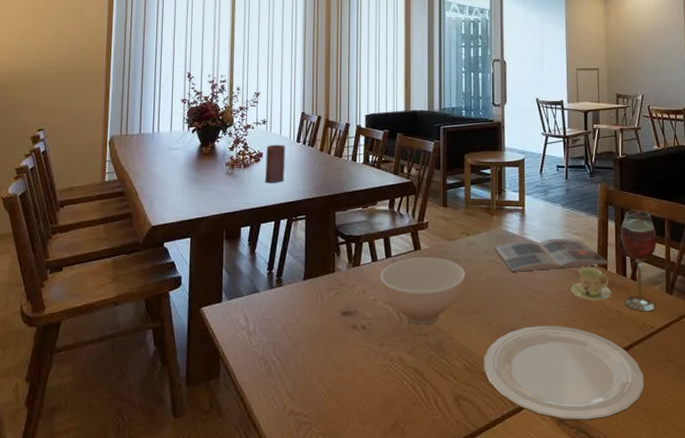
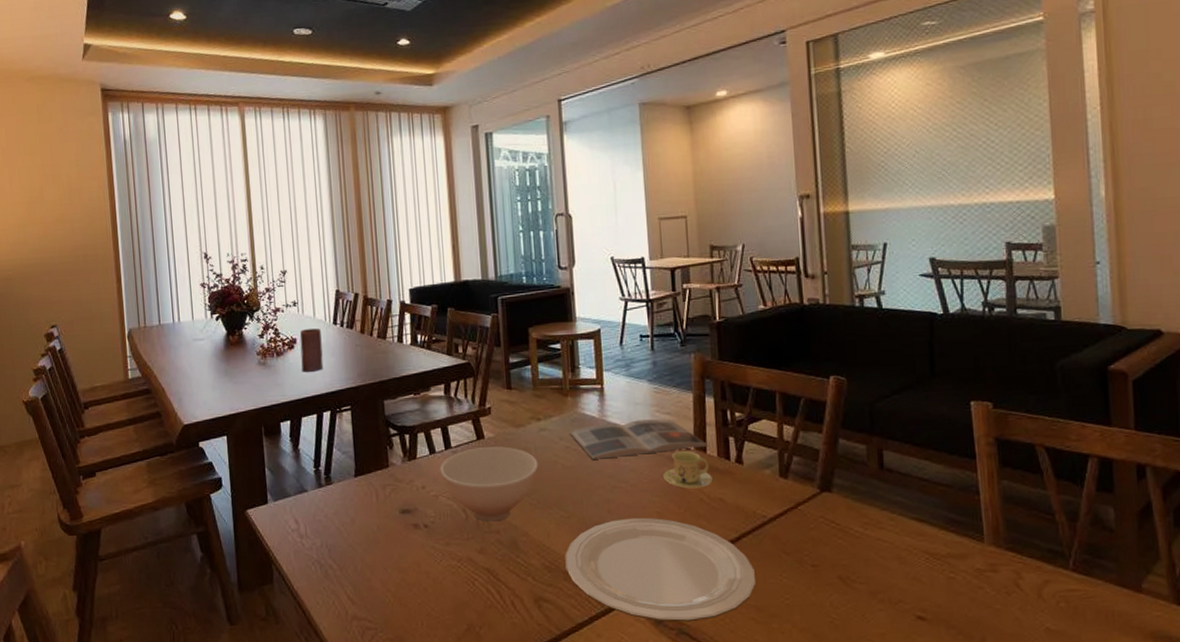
wineglass: present [621,210,657,312] -> none [721,382,767,499]

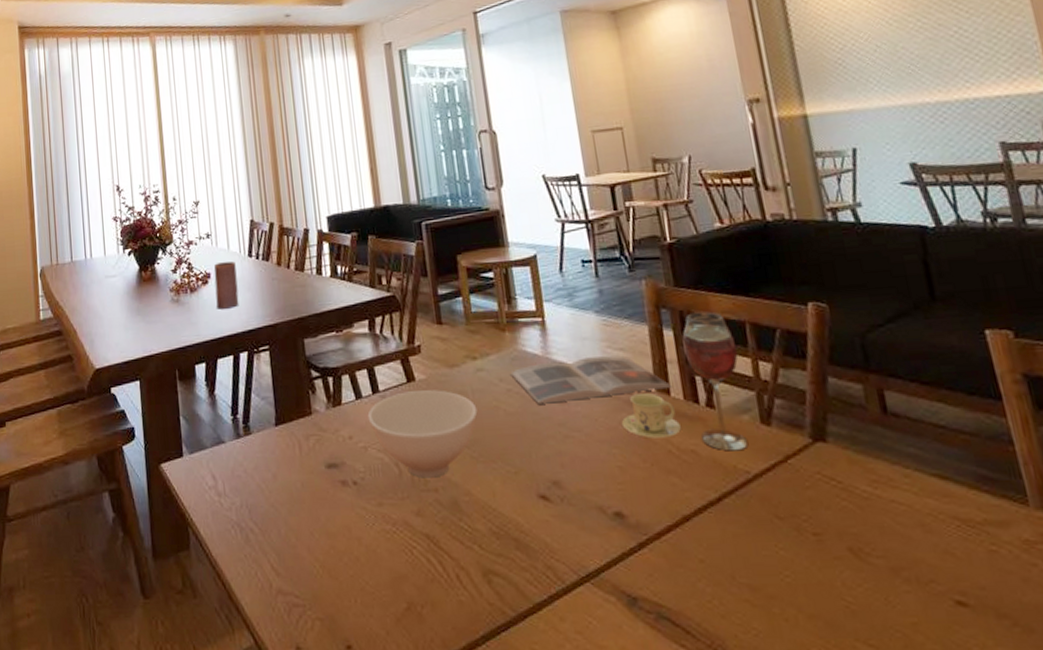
plate: present [565,517,755,622] -> none [514,473,746,604]
wineglass: none [721,382,767,499] -> present [682,312,748,451]

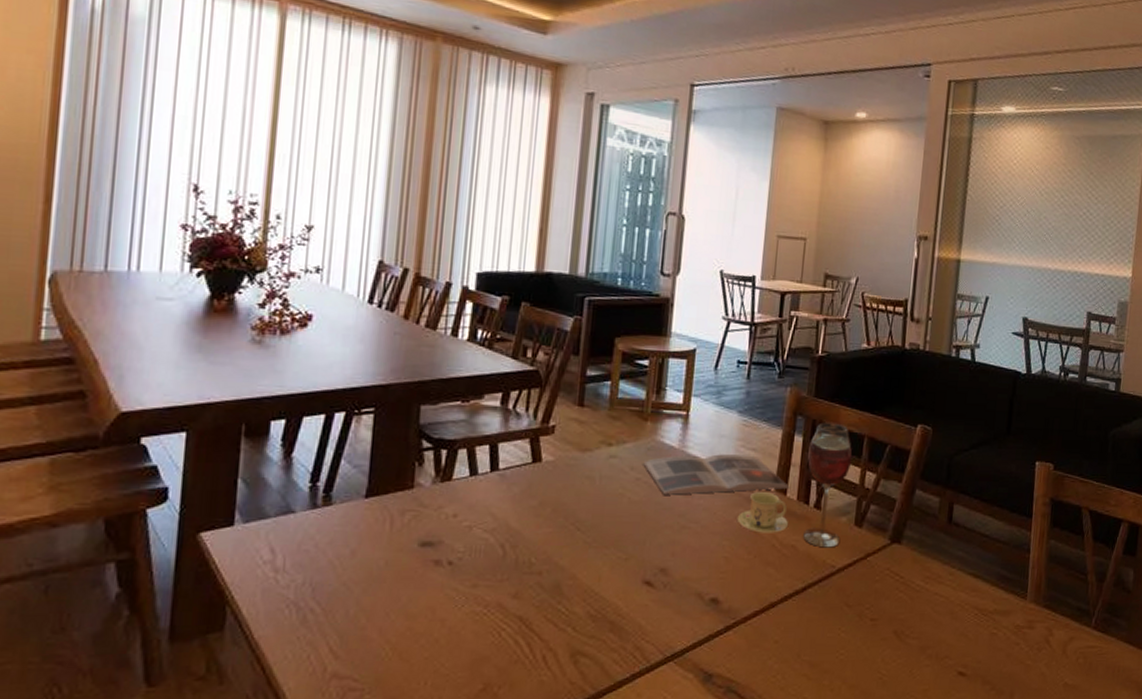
candle: present [214,261,239,309] -> none [314,304,349,360]
bowl: present [367,390,478,478] -> none [479,472,602,561]

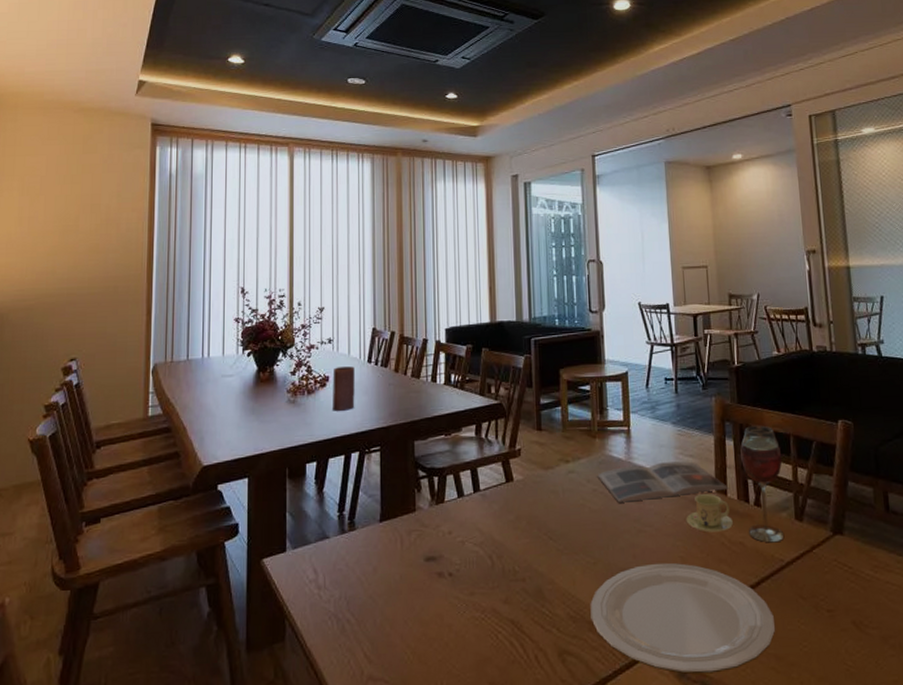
candle: none [314,304,349,360] -> present [332,366,355,411]
plate: none [613,562,815,679] -> present [590,562,775,674]

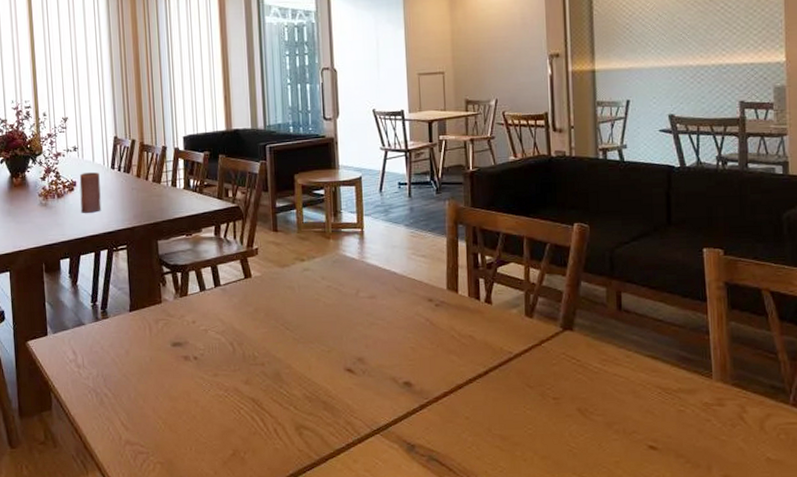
plate: present [590,562,775,674] -> none [325,352,501,449]
magazine: present [597,461,729,503] -> none [331,261,460,298]
cup and saucer: present [686,494,733,532] -> none [417,291,463,326]
wineglass: present [740,425,784,543] -> none [473,228,515,337]

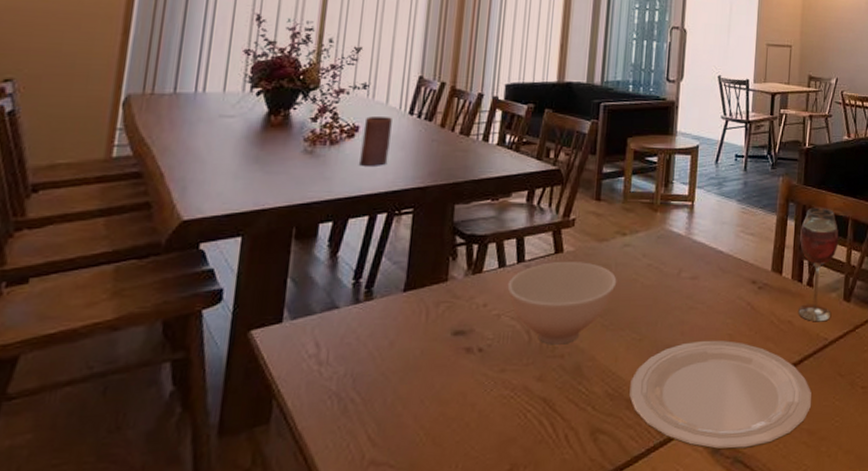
bowl: none [209,285,302,355] -> present [507,262,617,345]
plate: none [325,352,501,449] -> present [629,340,811,450]
wineglass: none [473,228,515,337] -> present [798,208,839,322]

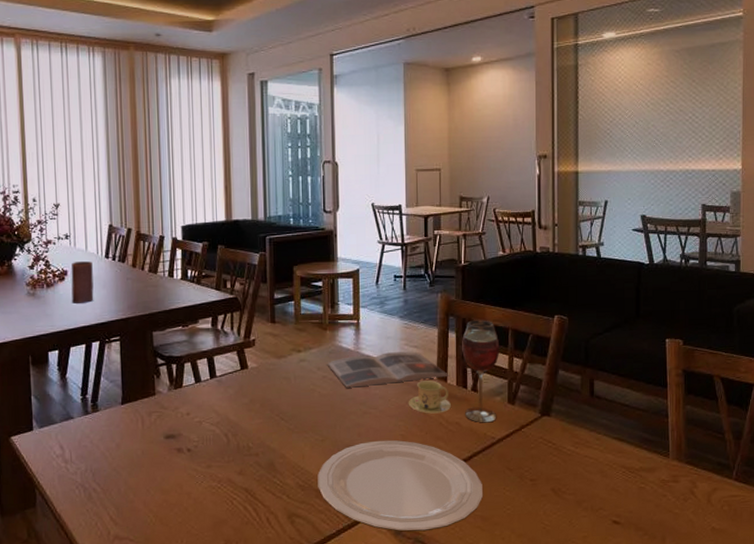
bowl: present [507,262,617,345] -> none [204,376,297,446]
magazine: none [654,239,785,279] -> present [327,351,449,388]
cup and saucer: none [738,273,784,311] -> present [408,380,451,414]

